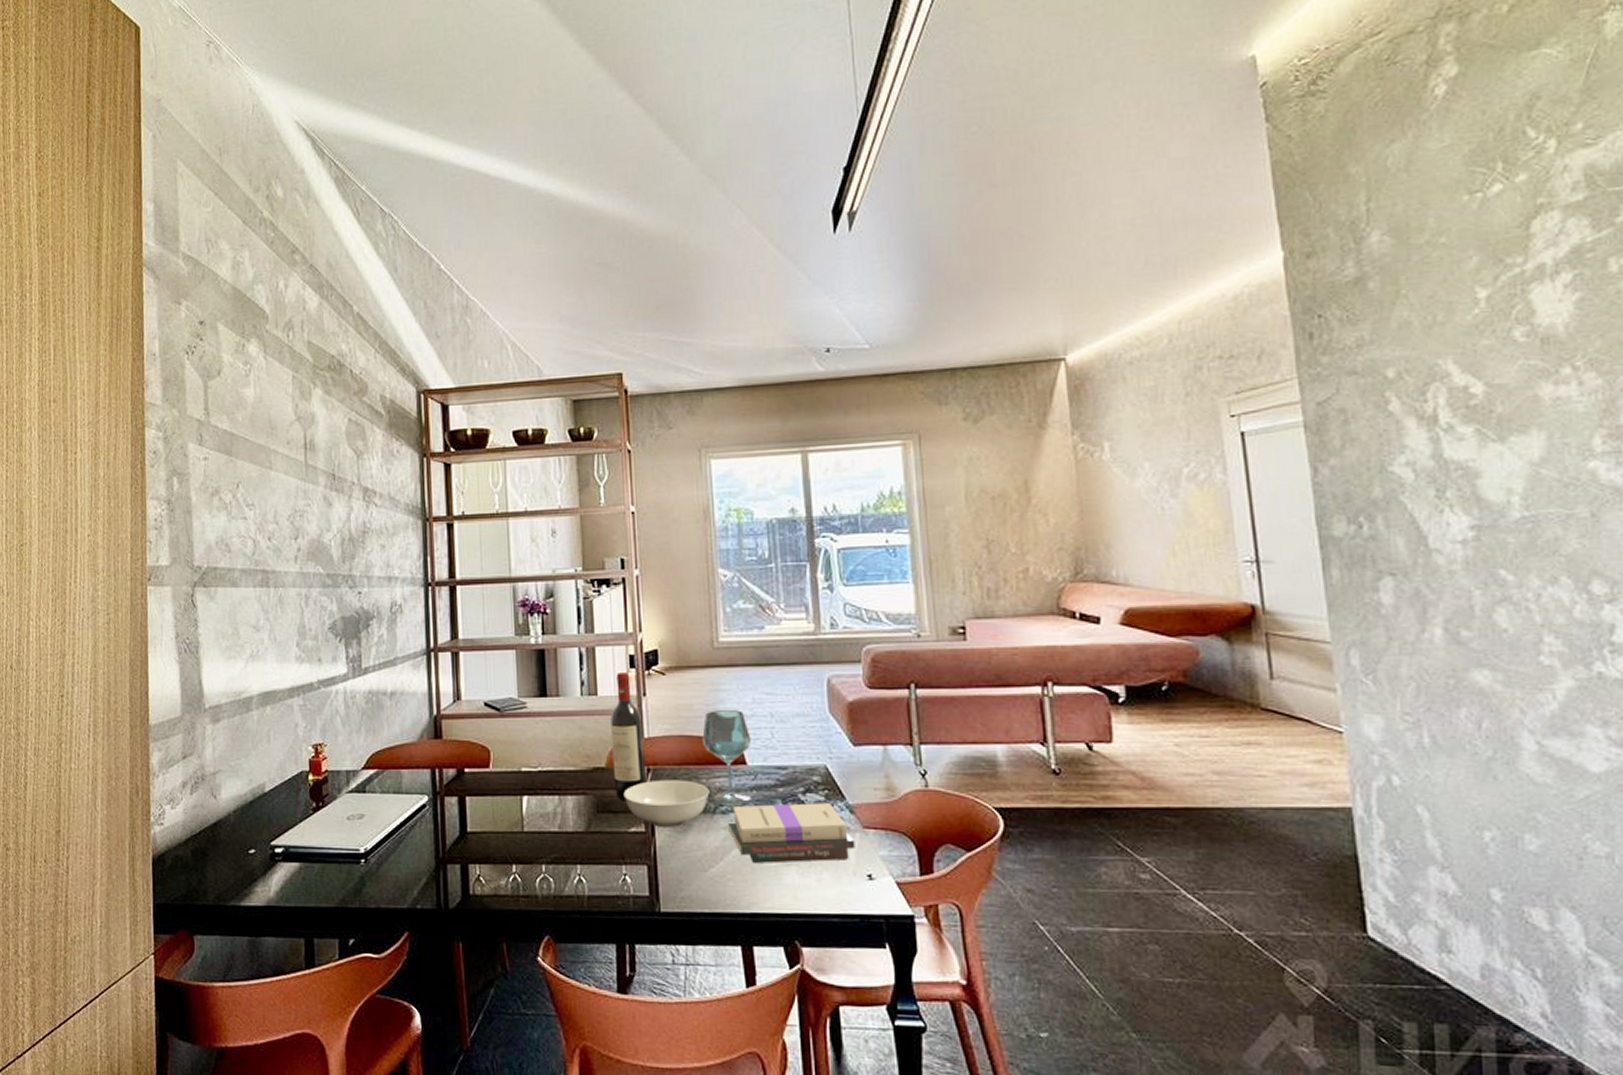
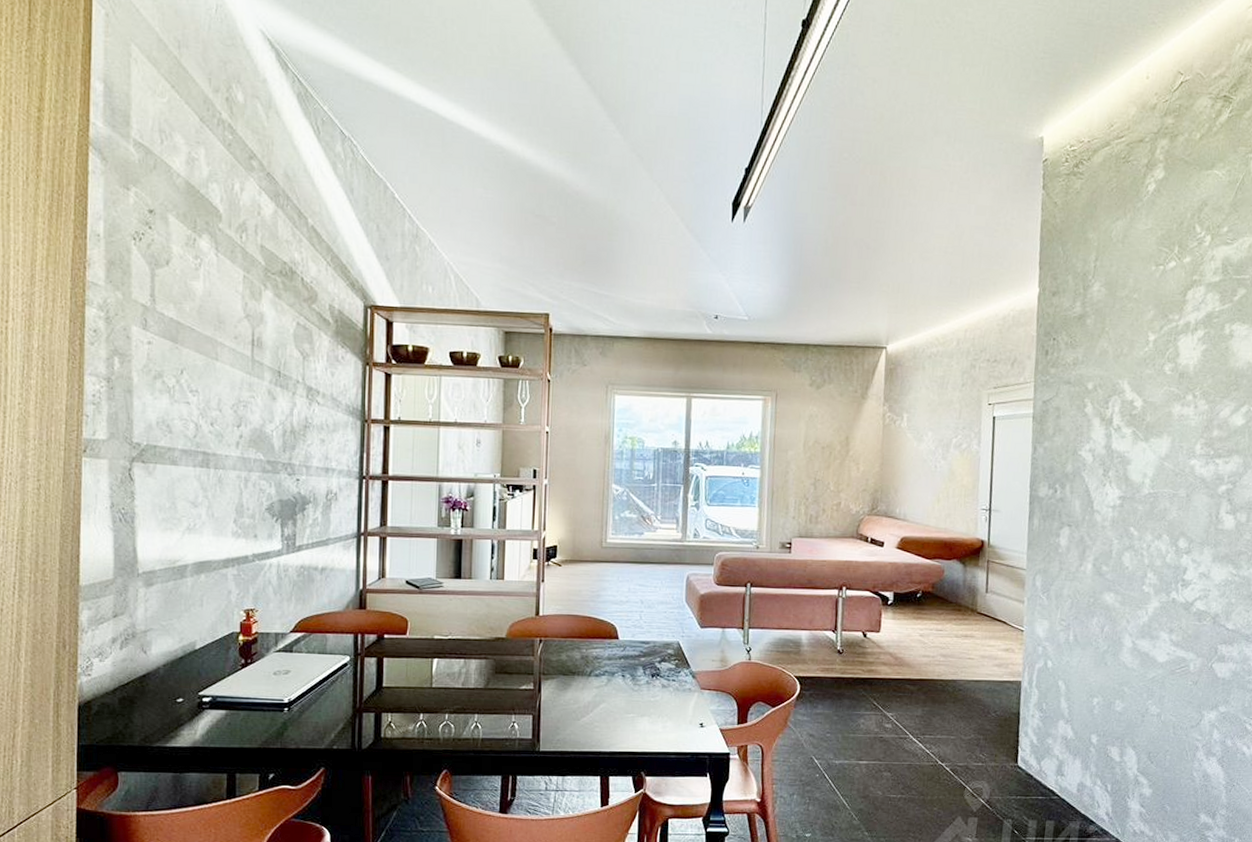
wine bottle: present [611,673,647,800] -> none [511,562,540,664]
bowl: present [623,779,710,827] -> none [518,649,588,686]
wine glass: present [702,710,752,807] -> none [586,596,624,671]
books: present [728,803,855,863] -> none [599,670,694,714]

